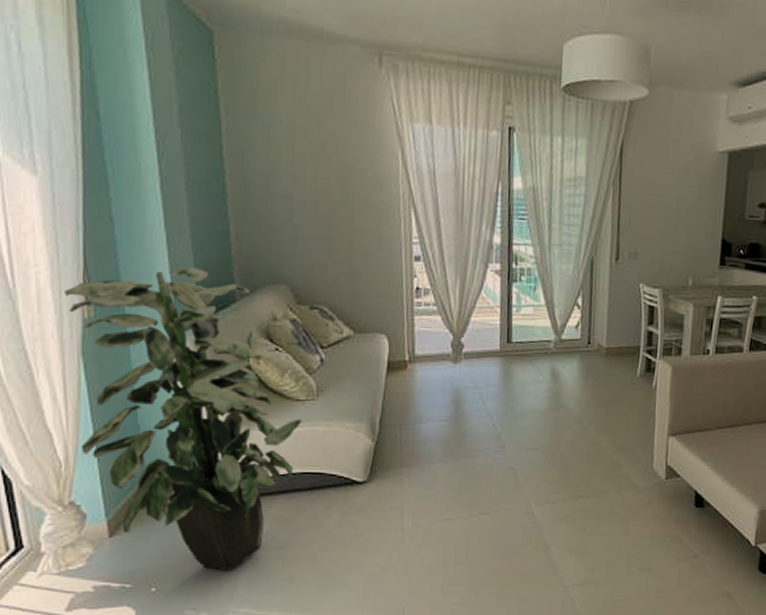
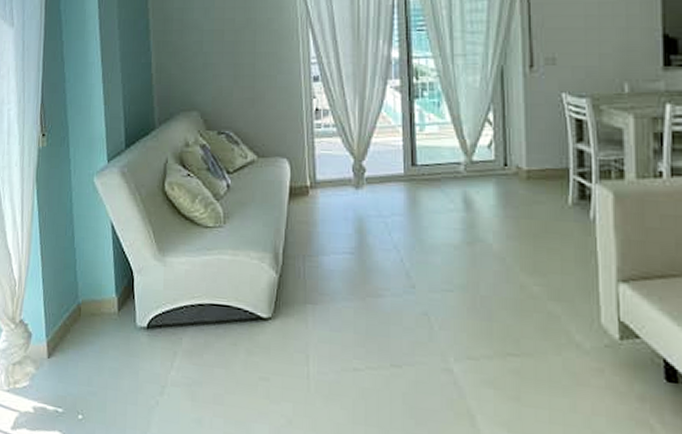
indoor plant: present [65,267,301,571] -> none [27,99,210,405]

